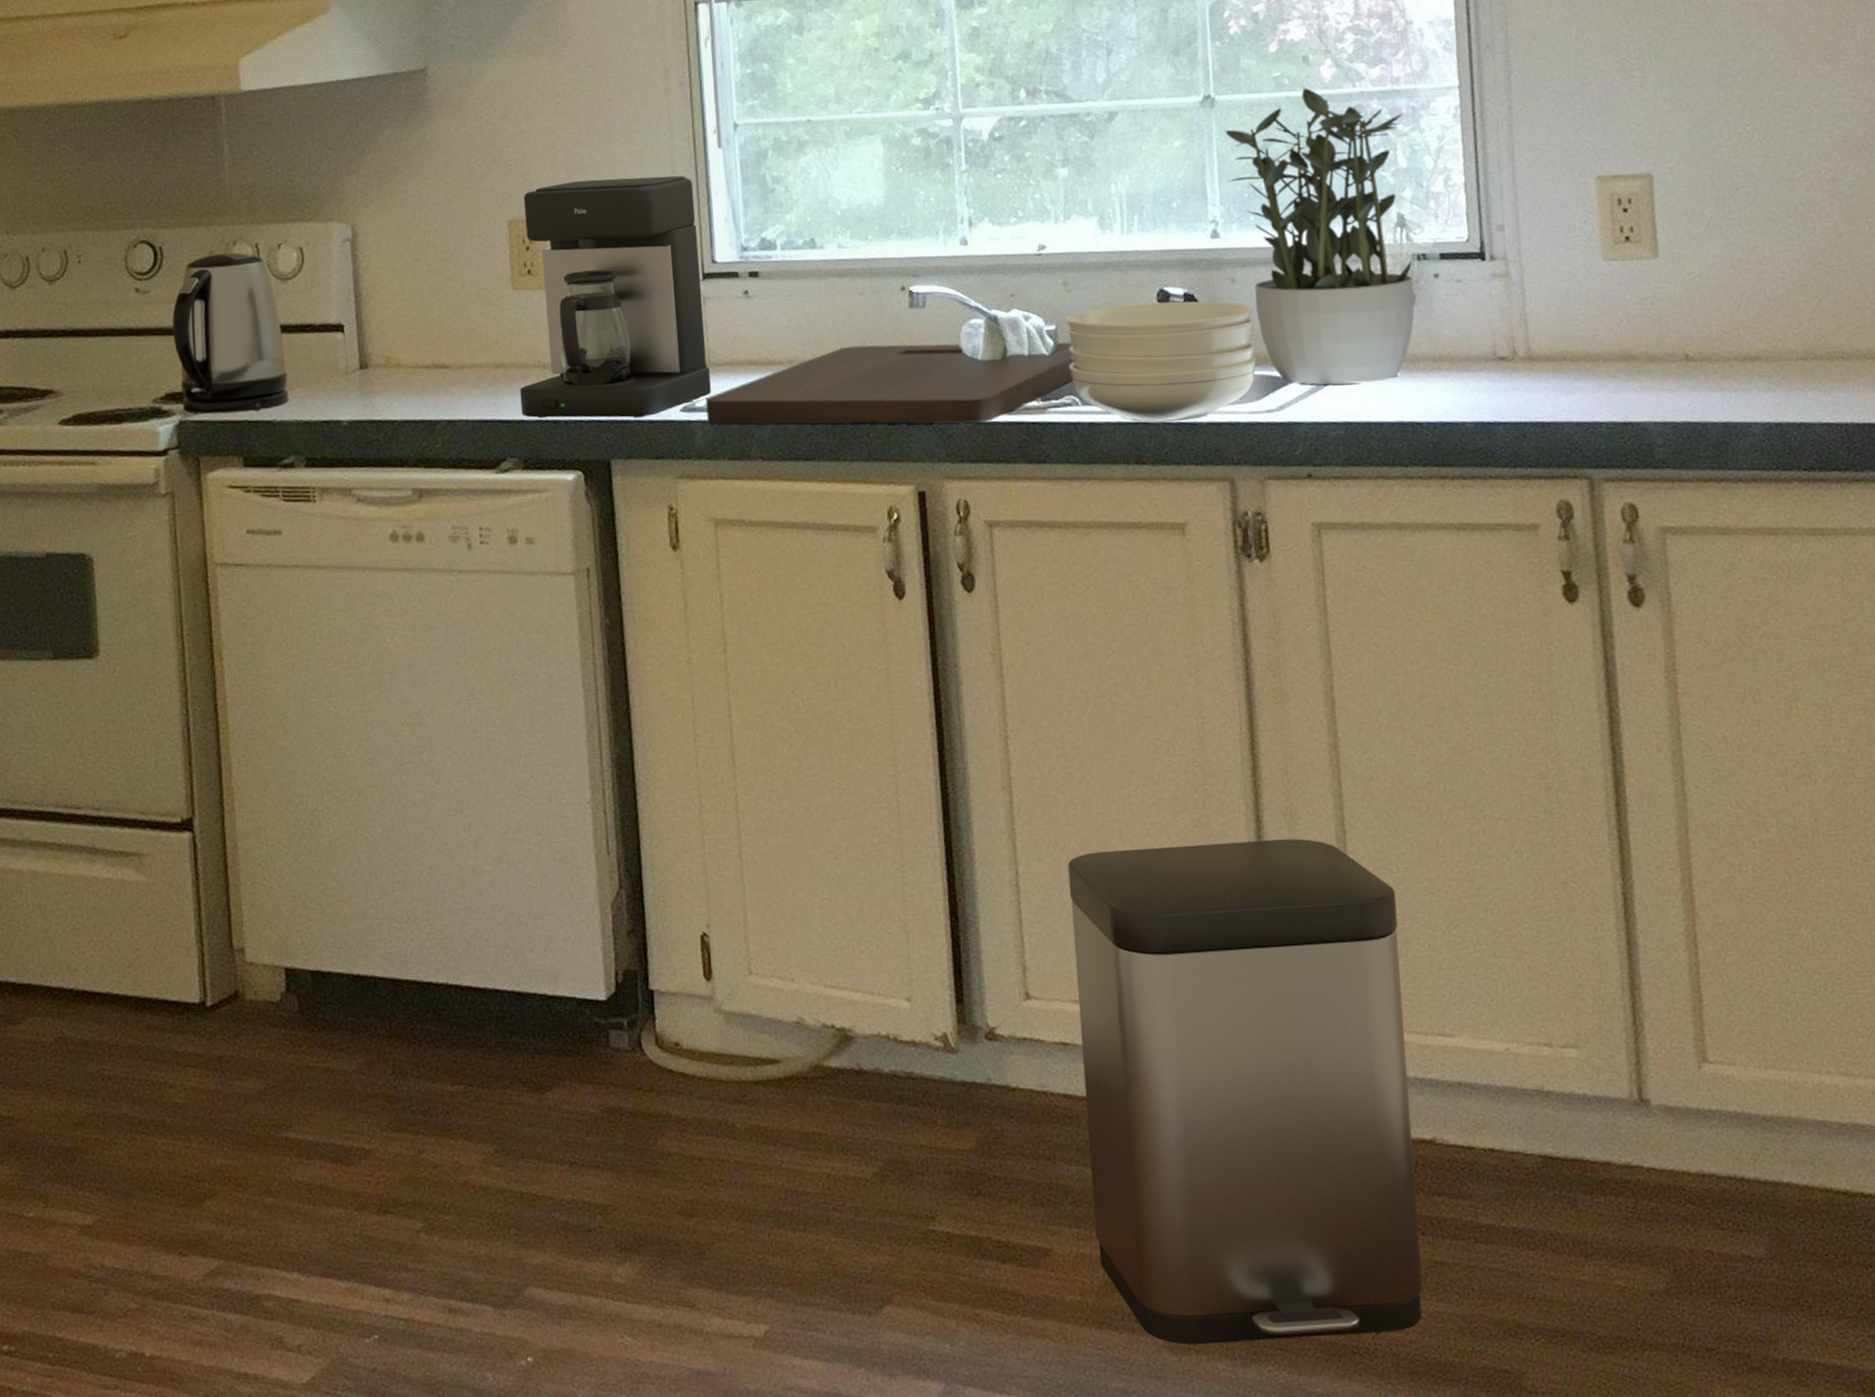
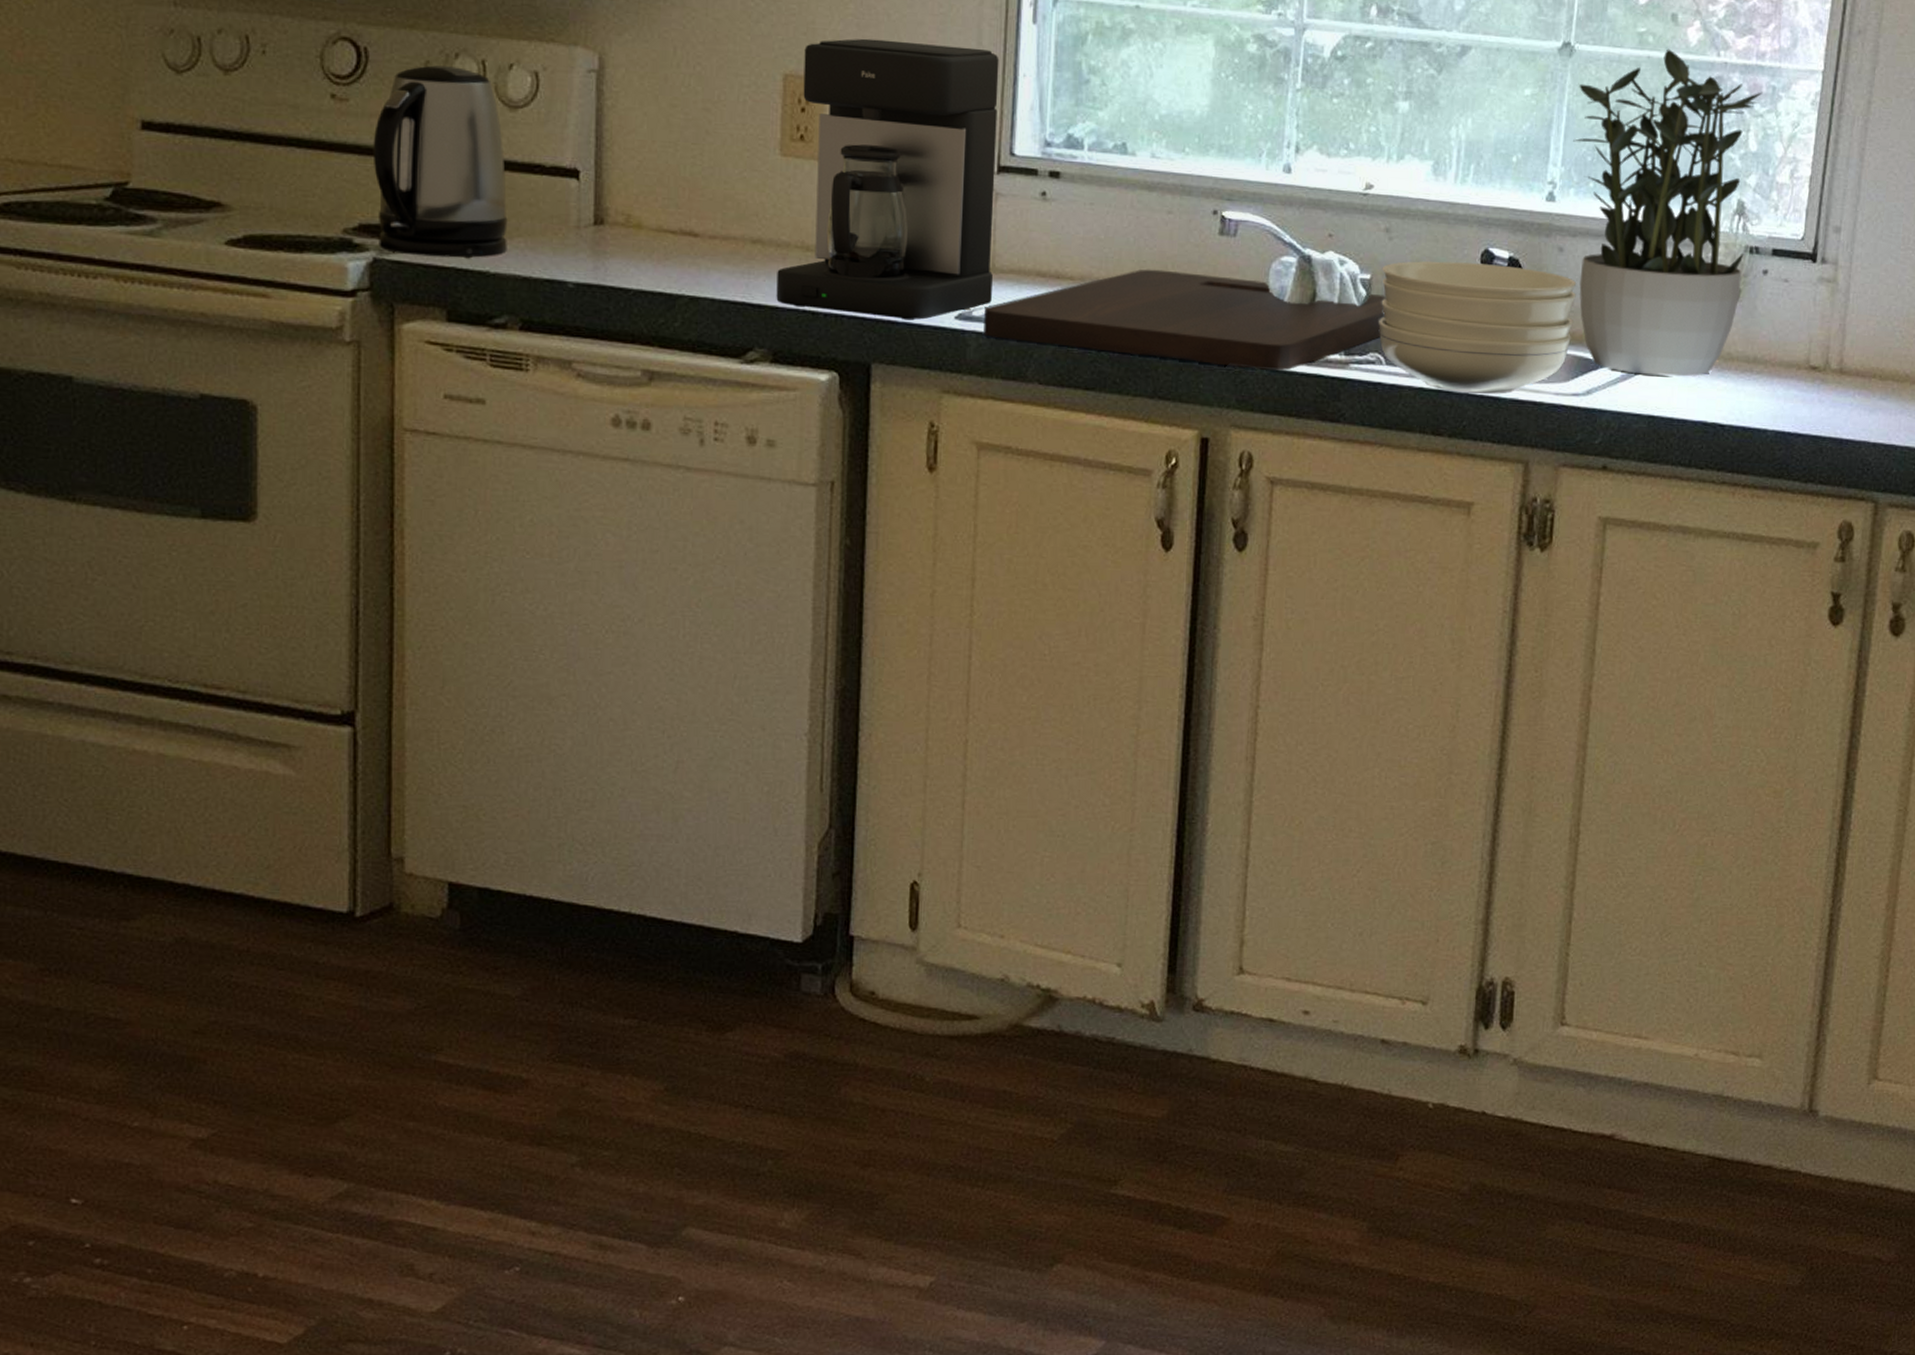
pedal bin: present [1067,838,1423,1345] -> none [1274,832,1618,1314]

